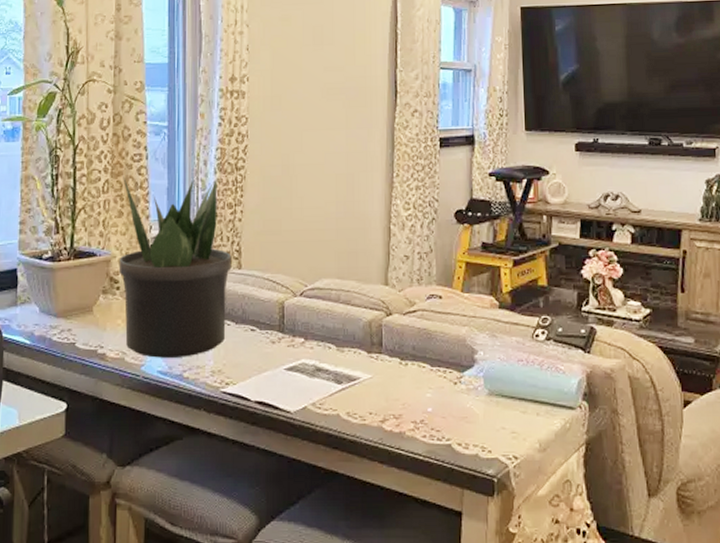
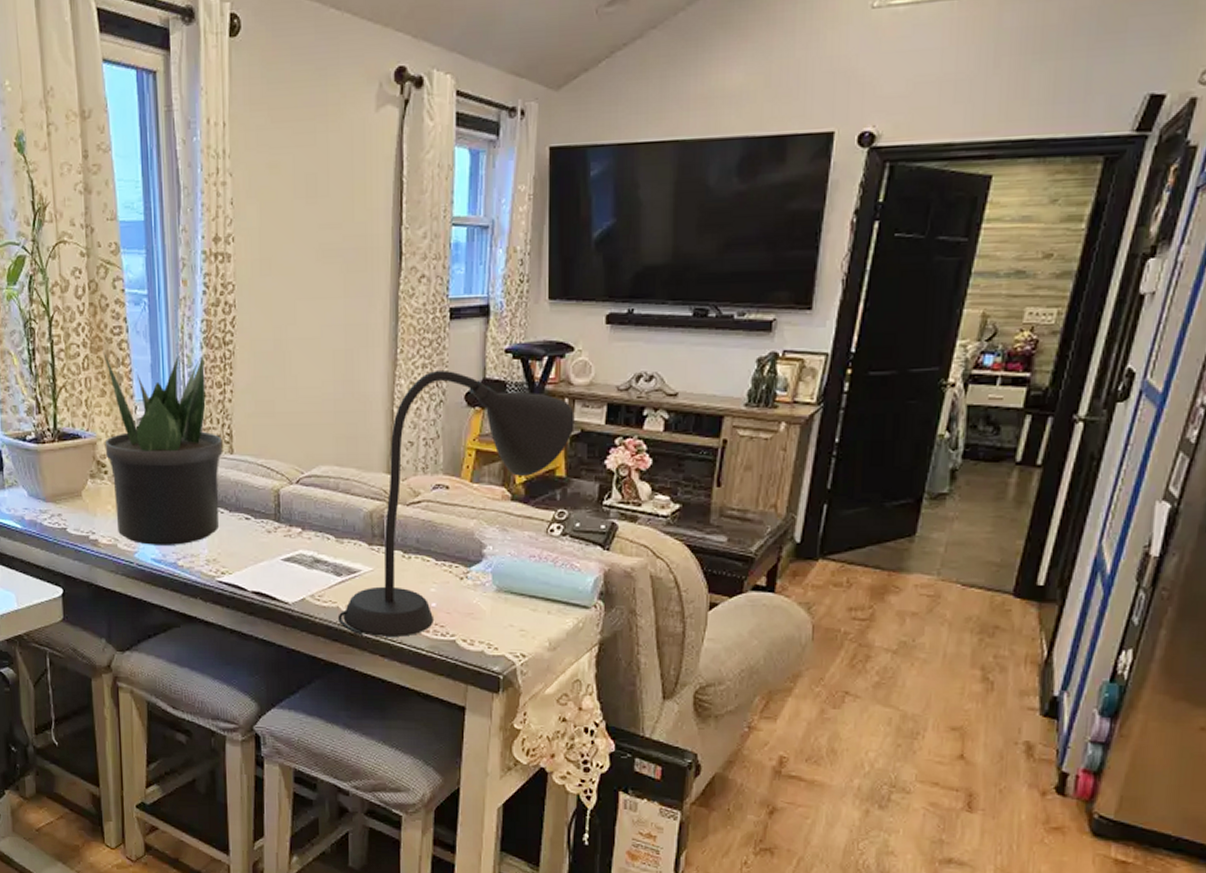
desk lamp: none [338,191,553,443] -> present [337,369,575,637]

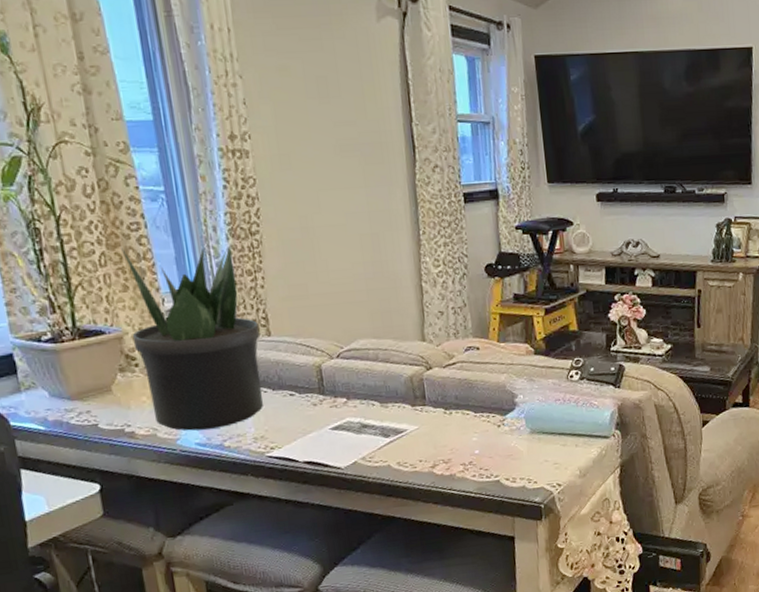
desk lamp: present [337,369,575,637] -> none [390,247,581,487]

